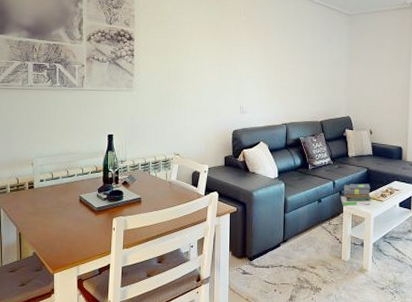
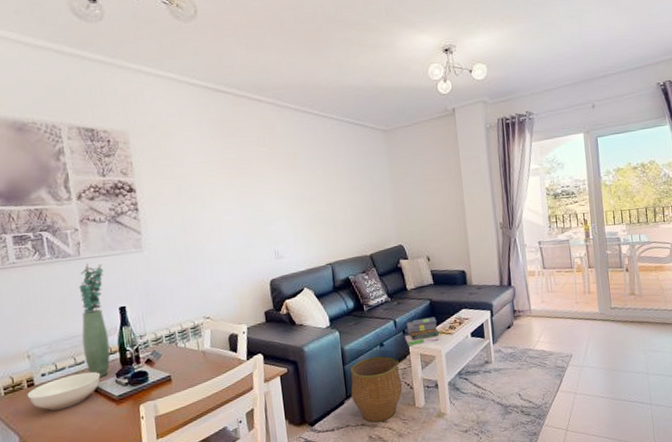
bowl: none [27,184,86,211] -> present [27,371,101,411]
vase: none [75,95,99,191] -> present [79,263,110,378]
basket: none [287,210,333,267] -> present [349,356,403,423]

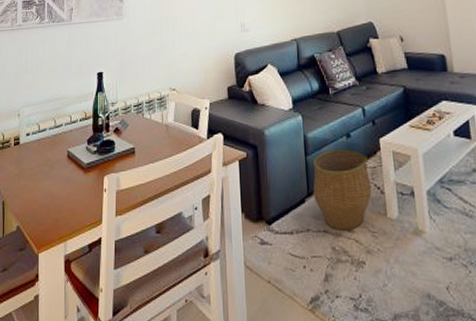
bowl: present [27,371,101,411] -> none [12,135,75,172]
vase: present [79,263,110,378] -> none [63,29,88,143]
books: present [404,317,439,347] -> none [374,107,415,141]

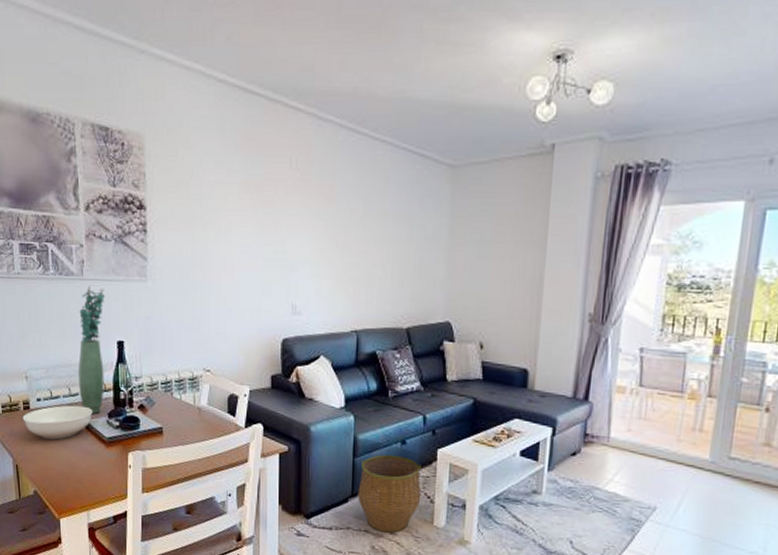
bowl: none [12,135,75,172] -> present [22,405,93,440]
vase: none [63,29,88,143] -> present [77,286,105,415]

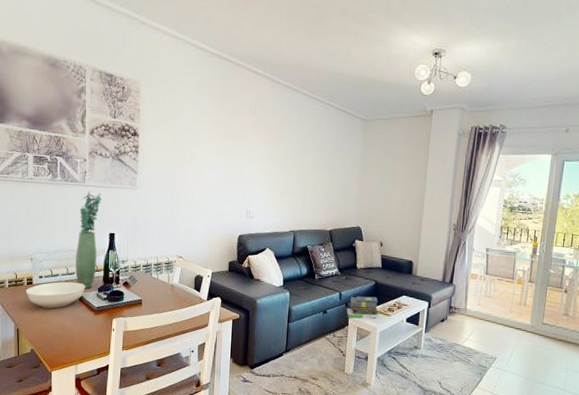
basket: present [357,455,422,533] -> none [290,321,337,379]
books: none [433,419,479,452] -> present [346,296,378,319]

